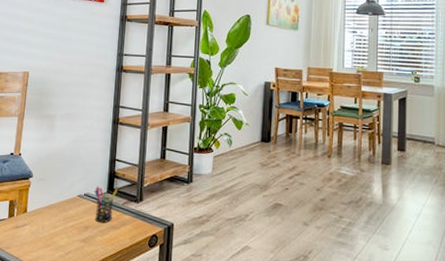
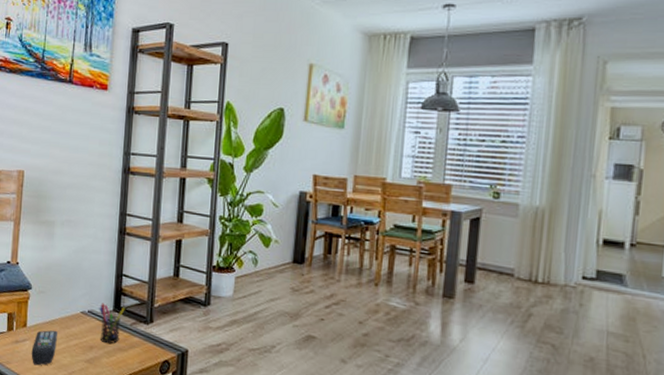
remote control: none [30,213,56,248] -> present [31,330,57,366]

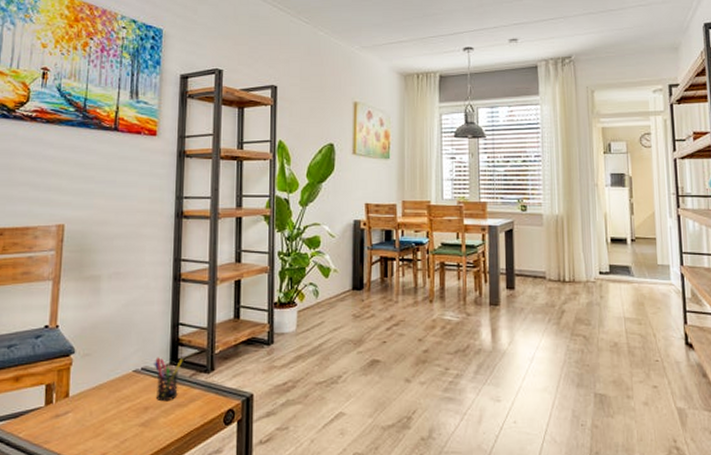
remote control: present [31,330,57,366] -> none [75,395,106,440]

